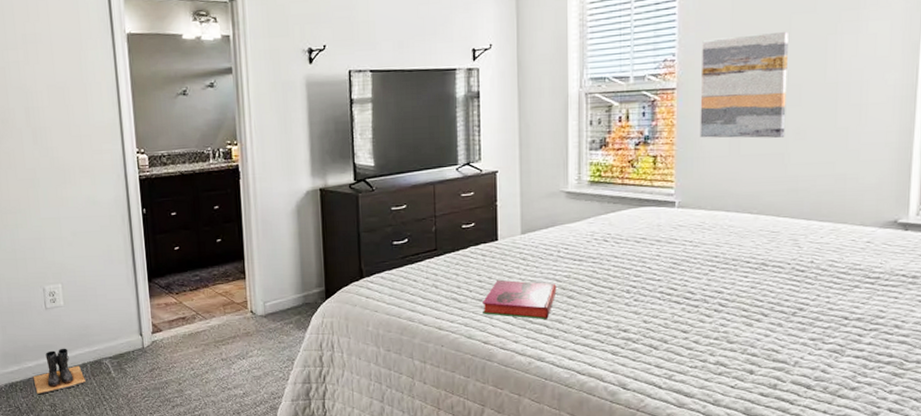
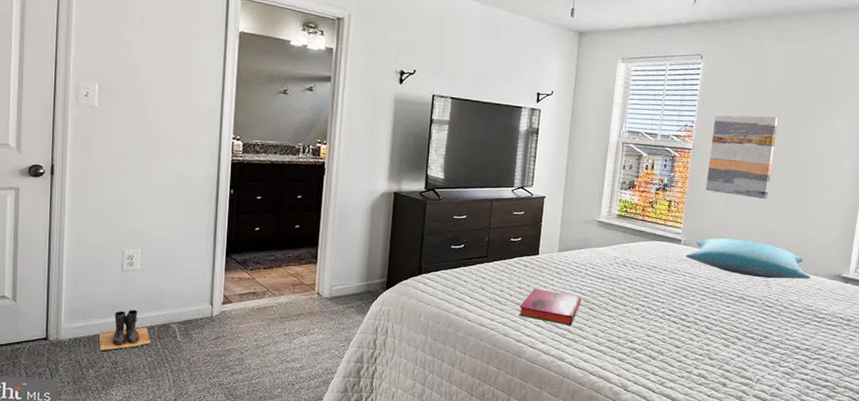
pillow: none [683,192,855,237] -> present [685,238,811,279]

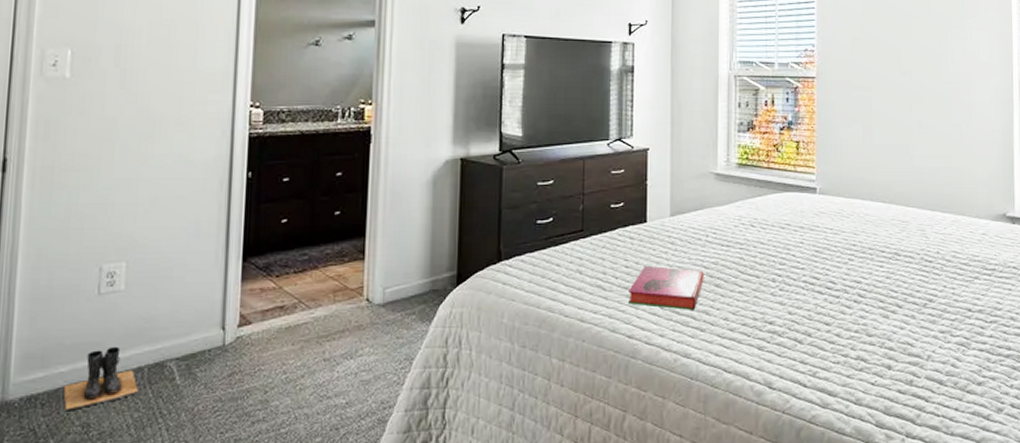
pillow: present [685,238,811,279] -> none [823,181,972,227]
wall art: present [705,114,778,199] -> none [837,32,910,130]

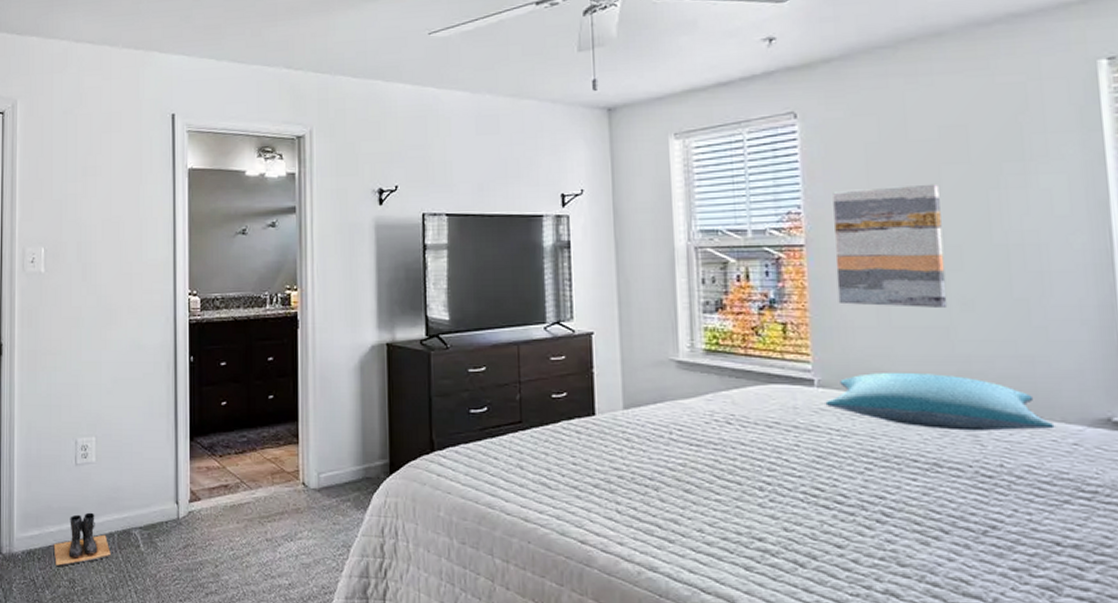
hardback book: present [628,266,704,310] -> none [578,464,670,517]
pillow: none [823,181,972,227] -> present [825,372,1055,431]
wall art: none [837,32,910,130] -> present [833,183,948,308]

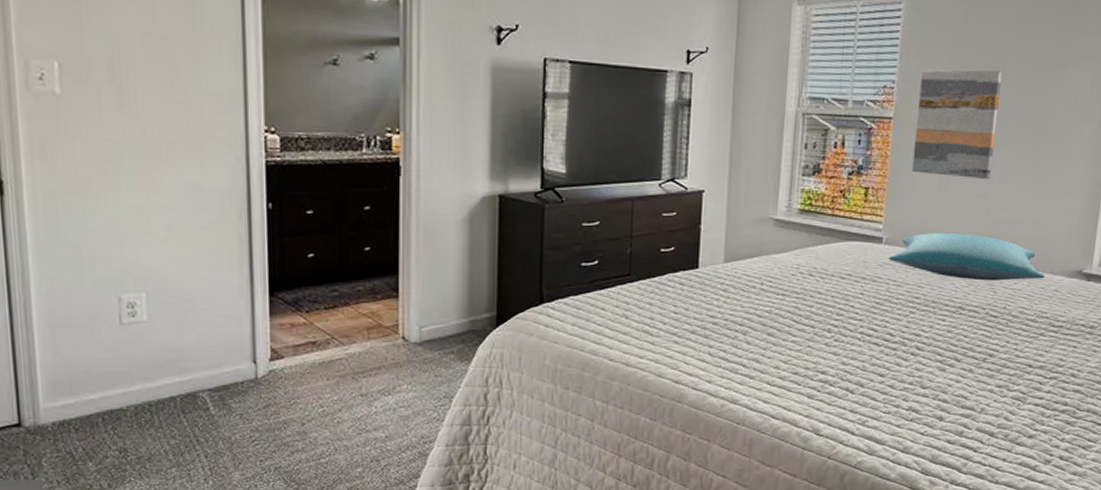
boots: present [53,512,112,567] -> none [95,376,174,437]

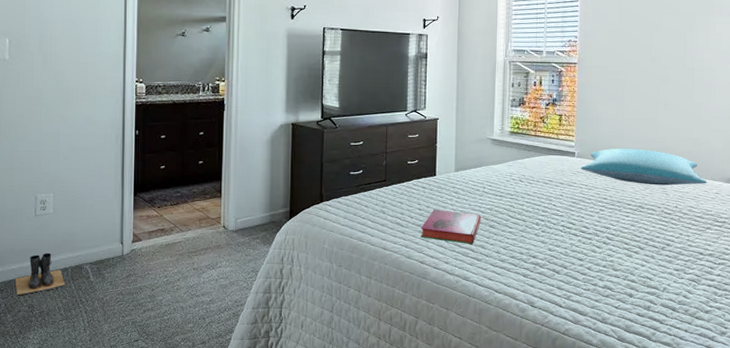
boots: none [95,376,174,437] -> present [14,252,66,296]
hardback book: none [676,313,757,357] -> present [421,210,481,244]
wall art: present [911,69,1002,179] -> none [594,26,659,107]

